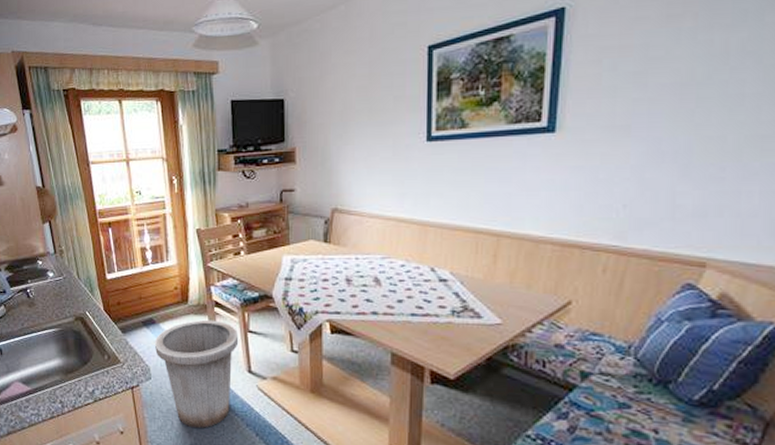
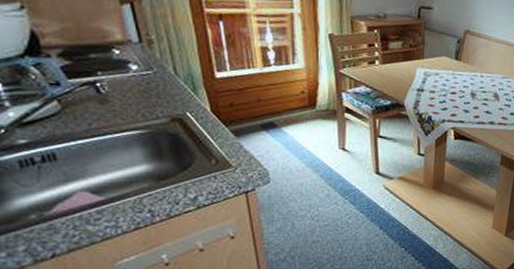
trash can: present [154,319,239,429] -> none [274,124,369,227]

